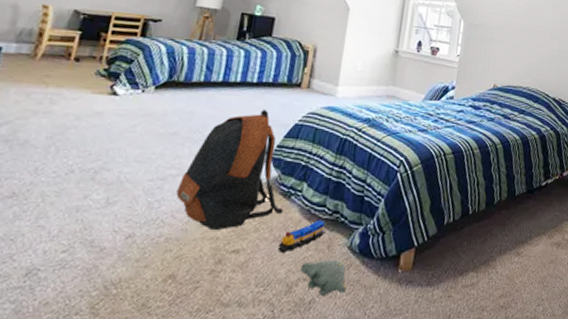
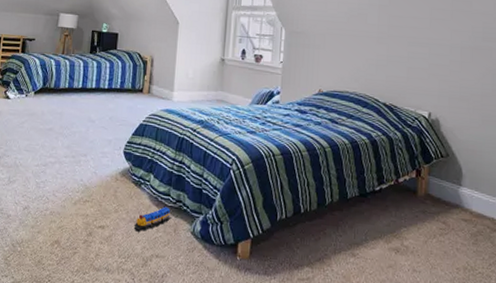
backpack: present [176,108,284,230] -> none [55,110,136,209]
plush toy: present [300,259,348,295] -> none [153,241,193,272]

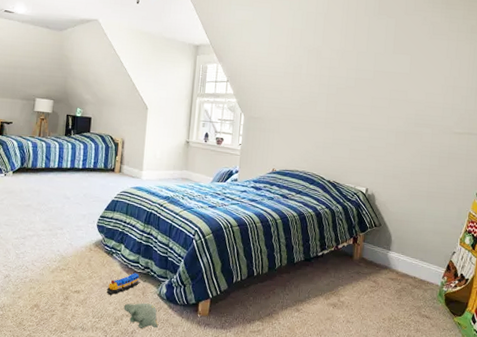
plush toy: none [153,241,193,272] -> present [123,302,159,328]

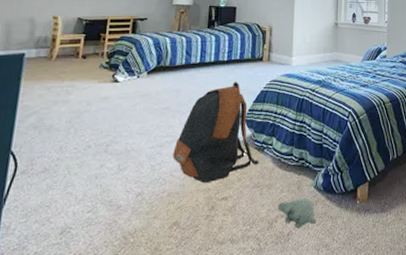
backpack: none [34,188,108,276] -> present [173,81,259,183]
toy train: present [106,272,140,295] -> none [257,166,295,196]

